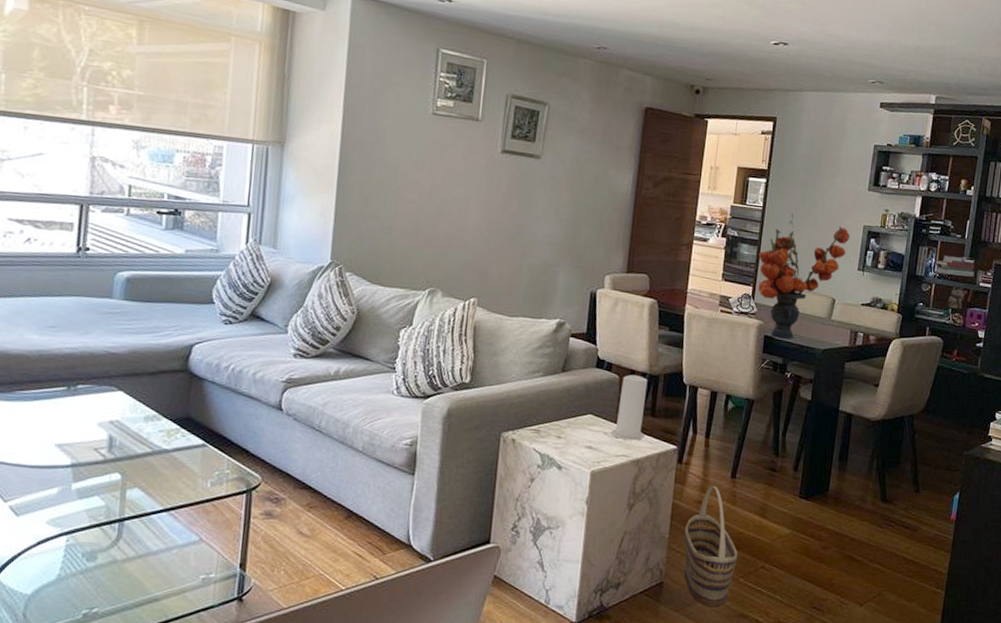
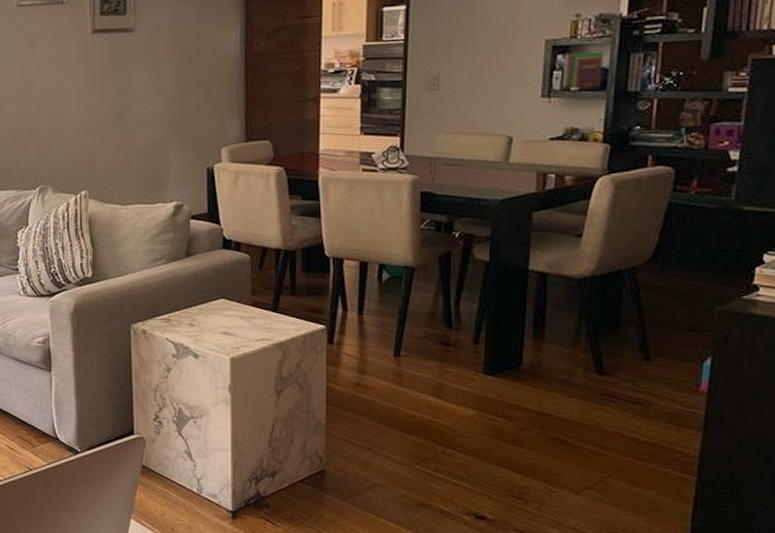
candle: present [611,374,648,441] -> none [247,252,287,323]
basket: present [684,486,738,607] -> none [344,367,411,496]
bouquet: present [758,213,850,339] -> none [405,41,527,193]
books: none [872,239,902,269] -> present [562,52,603,89]
books: present [935,255,975,278] -> none [656,57,719,86]

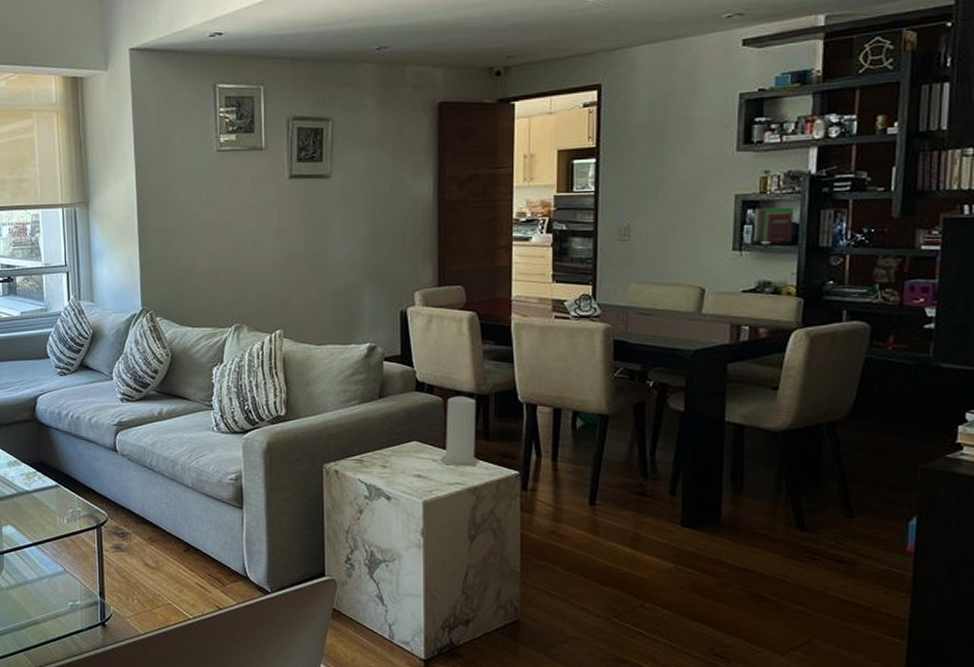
candle: none [247,252,287,323] -> present [440,396,480,467]

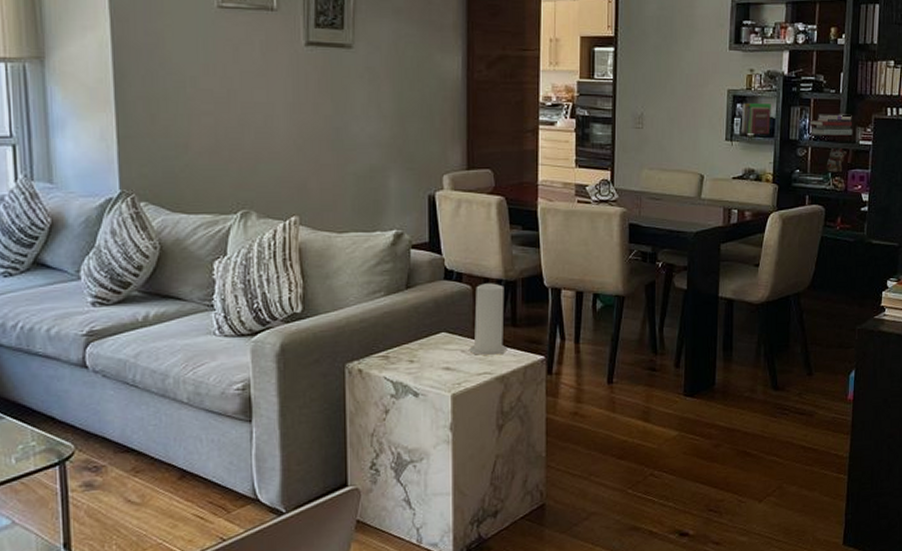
books: none [847,215,911,242] -> present [809,114,853,137]

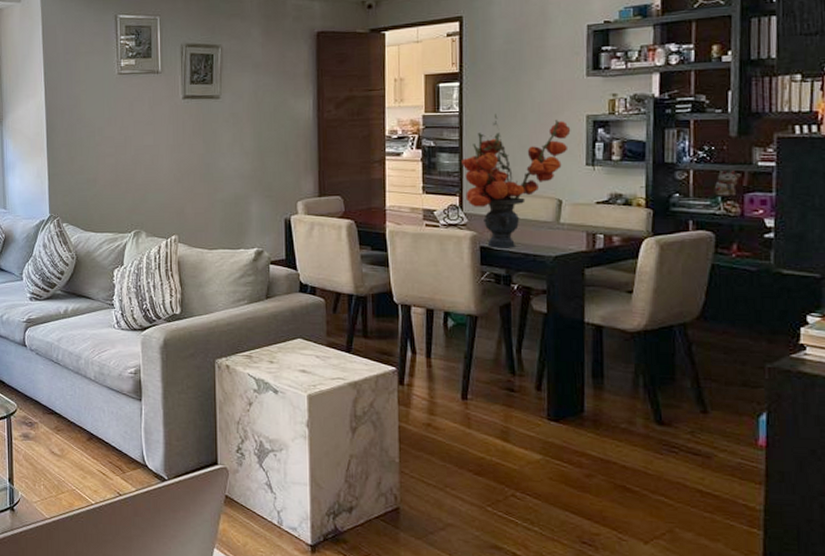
candle: present [469,283,508,356] -> none [323,297,360,363]
bouquet: none [614,84,714,225] -> present [462,114,571,248]
books: present [741,103,771,135] -> none [604,127,641,159]
books: present [809,114,853,137] -> none [690,134,748,159]

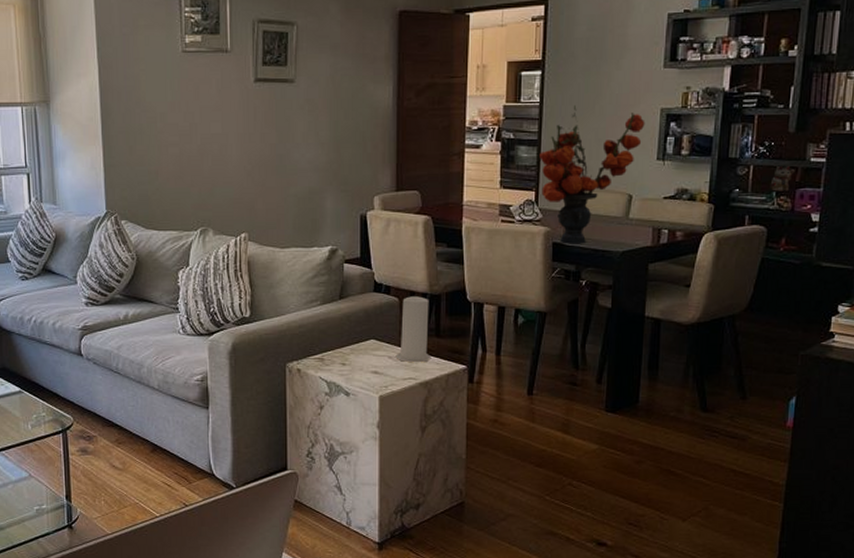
candle: none [323,297,360,363] -> present [395,296,431,363]

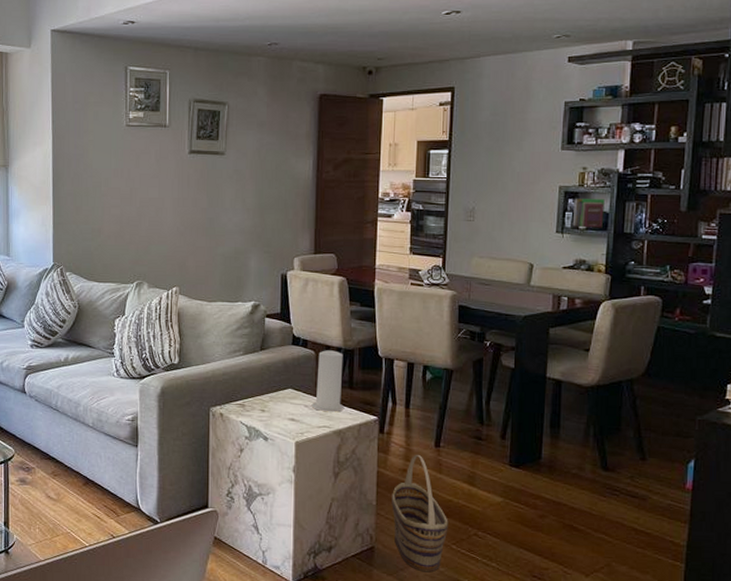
basket: none [482,404,542,526] -> present [392,455,448,573]
bouquet: present [539,105,645,244] -> none [446,181,545,308]
books: none [674,121,709,154] -> present [572,199,605,228]
decorative figurine: present [770,165,795,192] -> none [664,241,687,265]

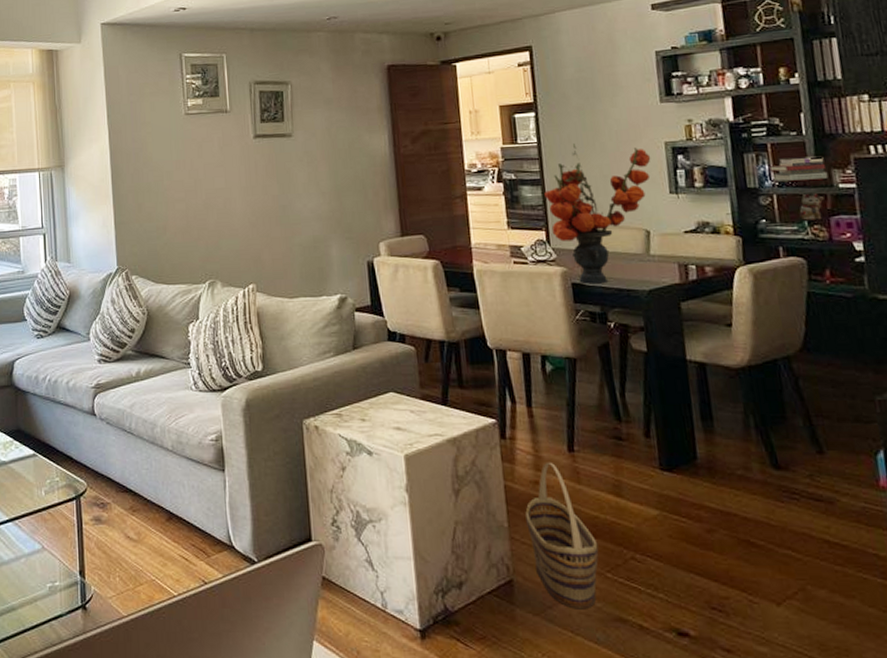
candle: present [311,350,345,413] -> none [418,344,457,418]
bouquet: none [446,181,545,308] -> present [544,144,651,284]
books: present [572,199,605,228] -> none [684,152,723,186]
books: none [646,209,695,231] -> present [769,156,829,183]
decorative figurine: none [664,241,687,265] -> present [799,192,824,221]

